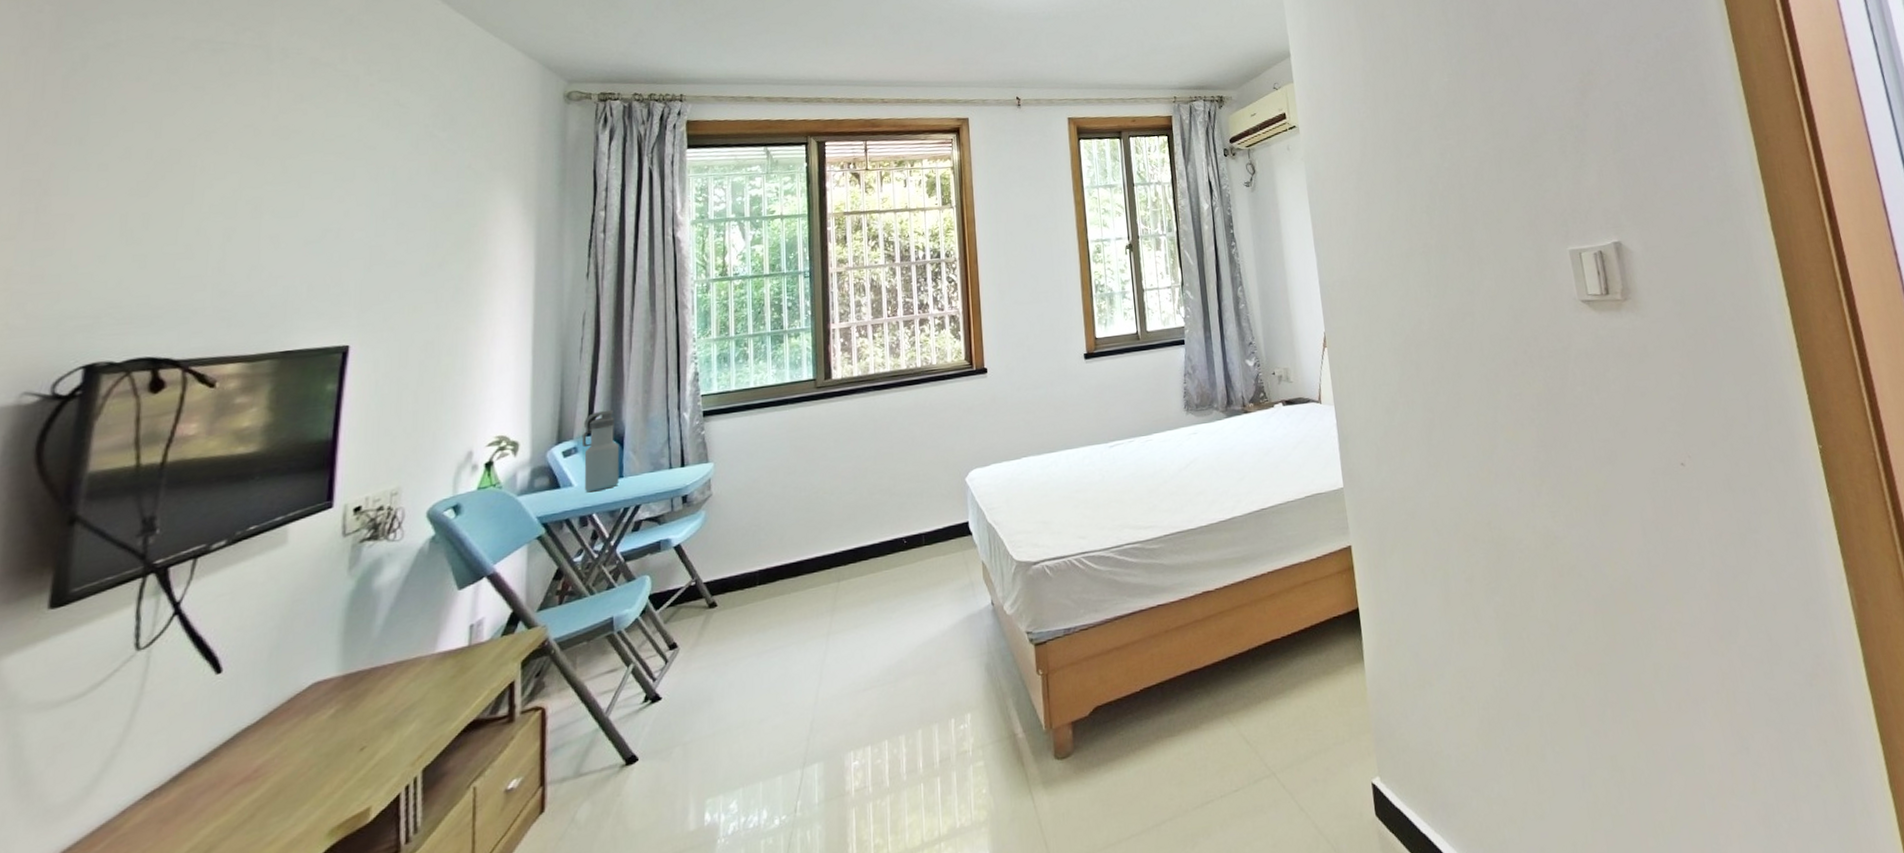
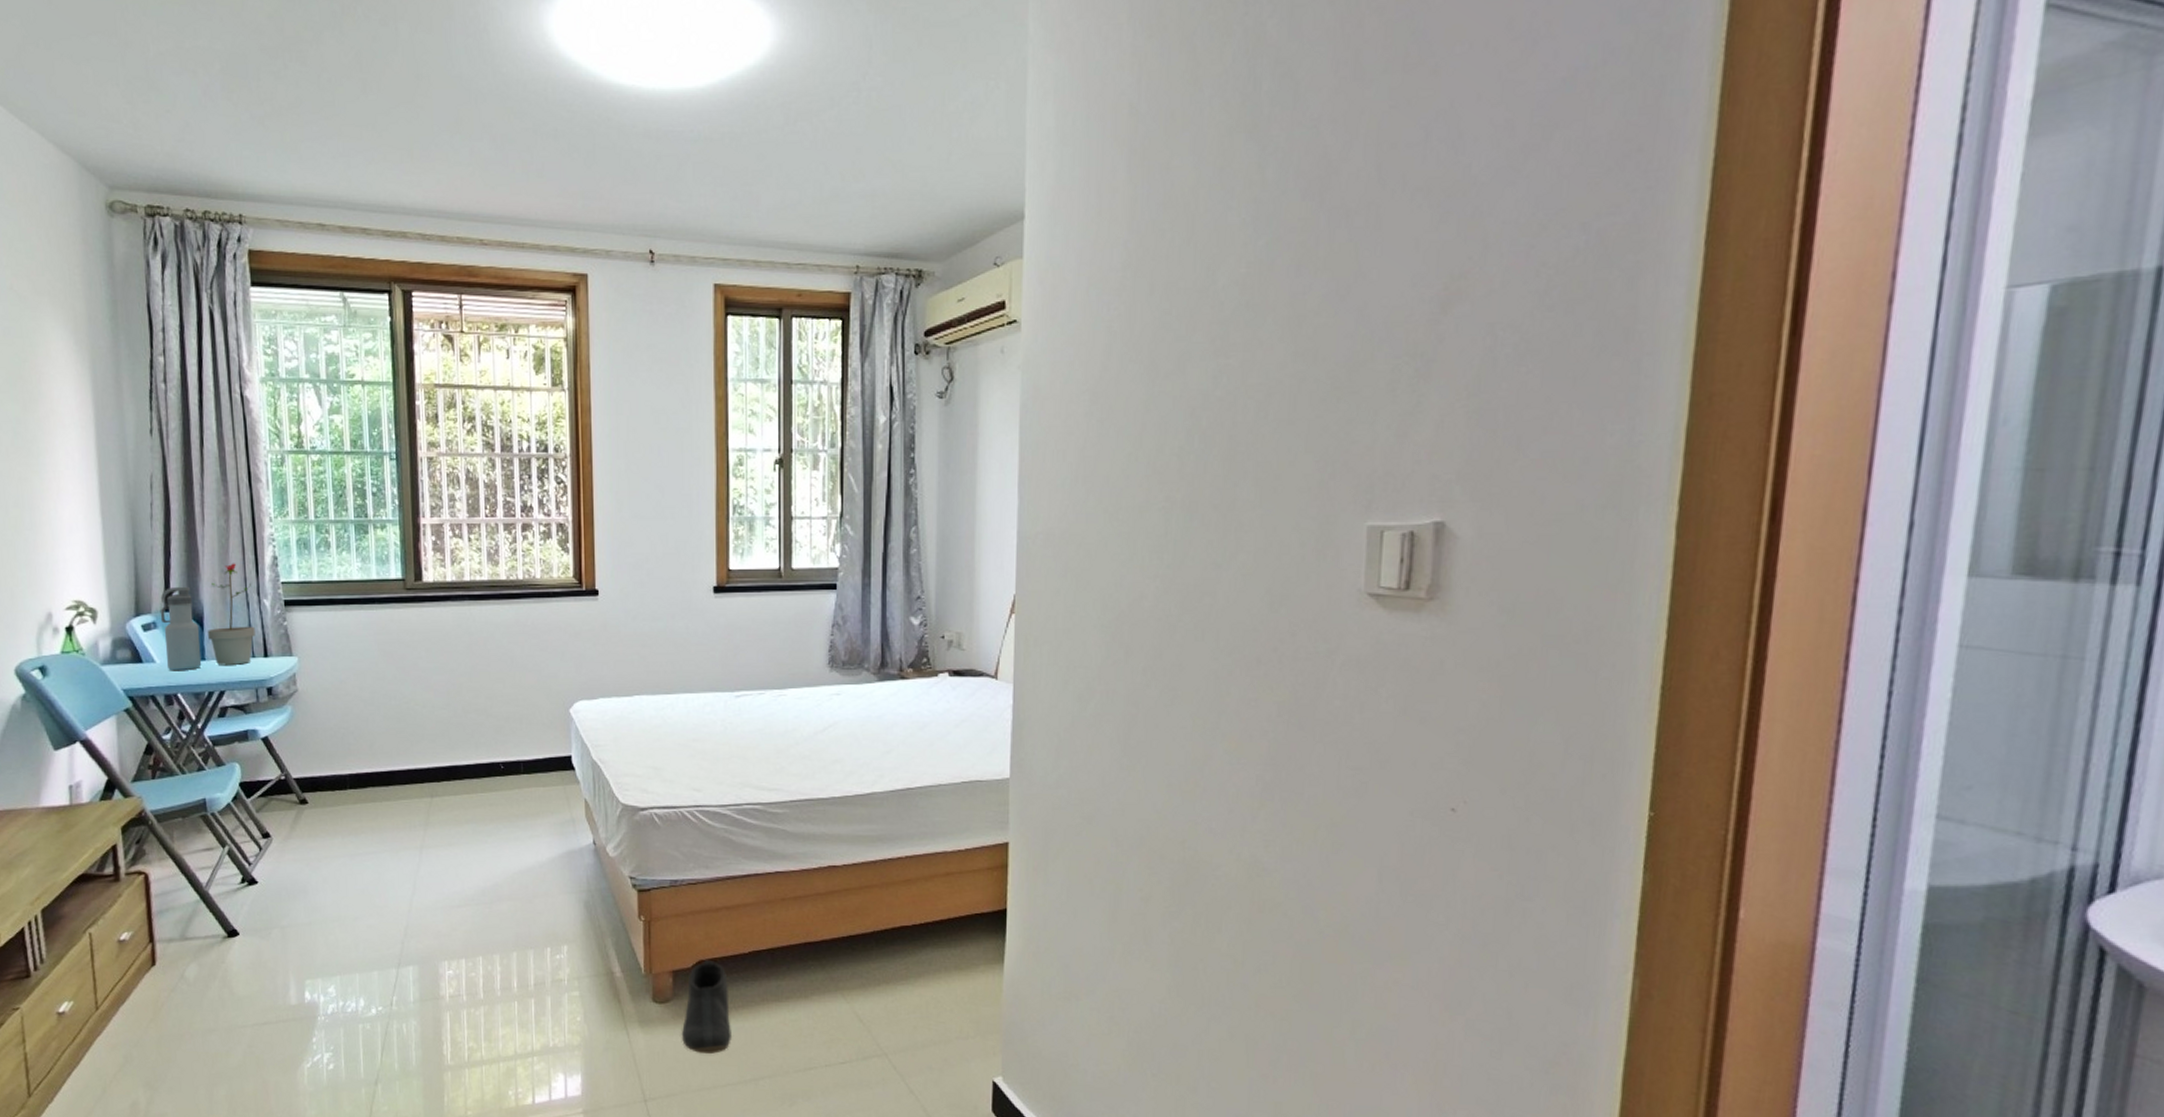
potted flower: none [628,382,674,481] -> present [208,563,256,666]
shoe: none [1084,705,1132,807] -> present [682,960,731,1054]

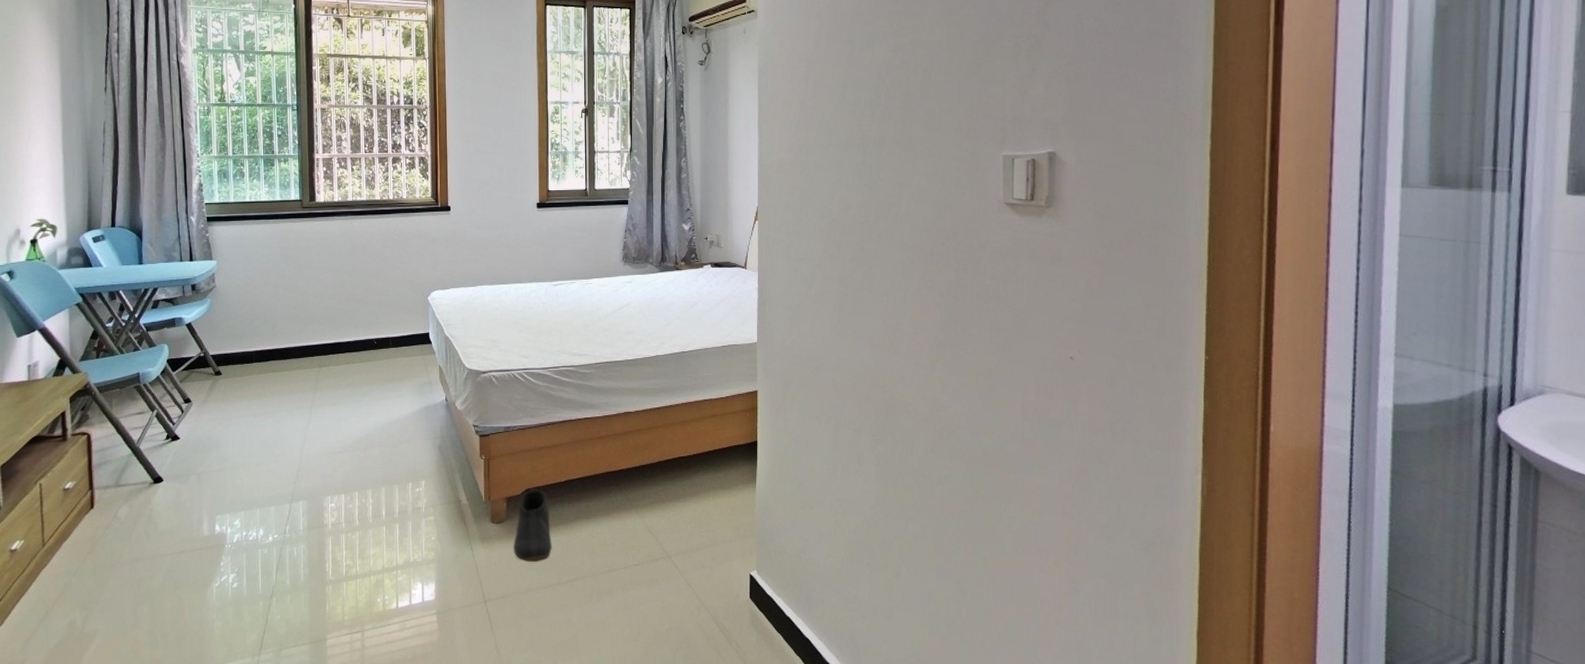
water bottle: present [160,586,202,671] -> none [107,207,140,273]
potted flower: present [208,563,256,666] -> none [146,189,183,269]

